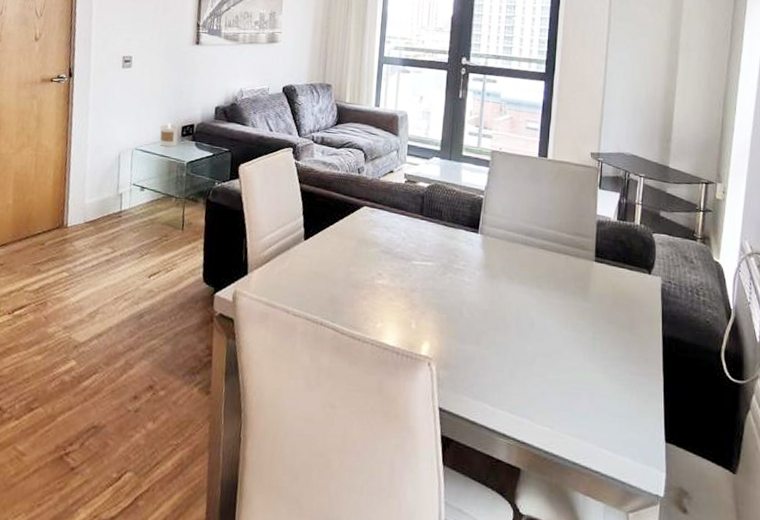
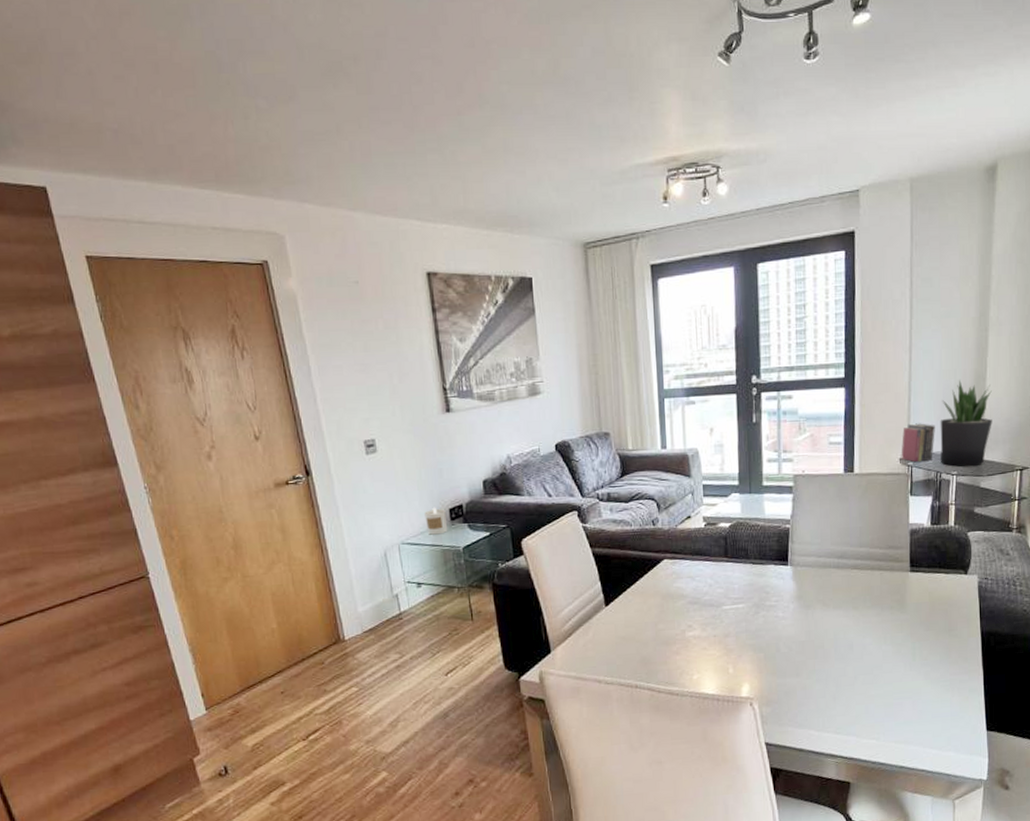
books: none [592,123,626,161] -> present [901,423,935,463]
planter: none [628,92,680,172] -> present [939,380,992,467]

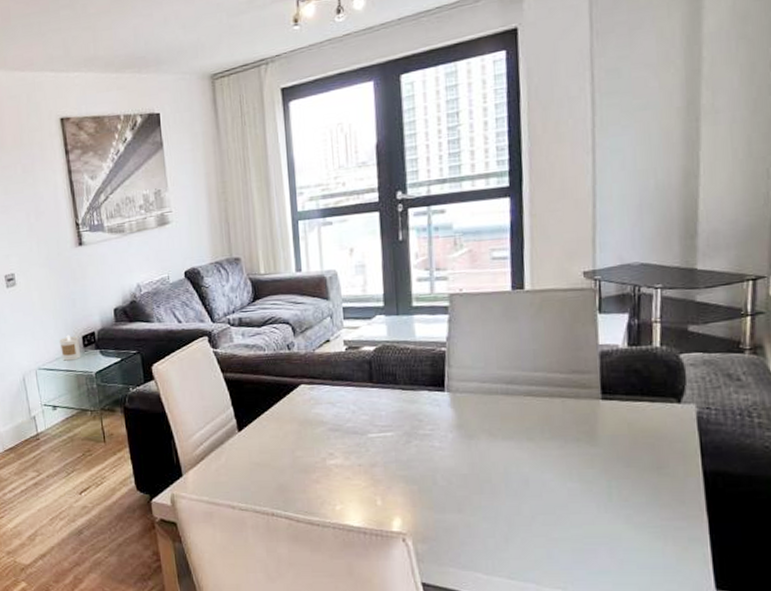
books: present [901,423,935,463] -> none [584,231,630,276]
planter: present [939,380,992,467] -> none [636,180,710,279]

